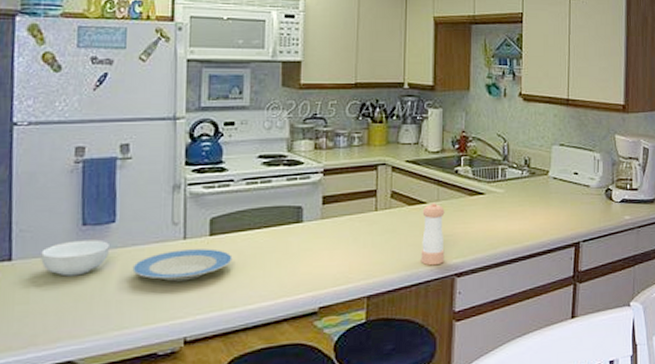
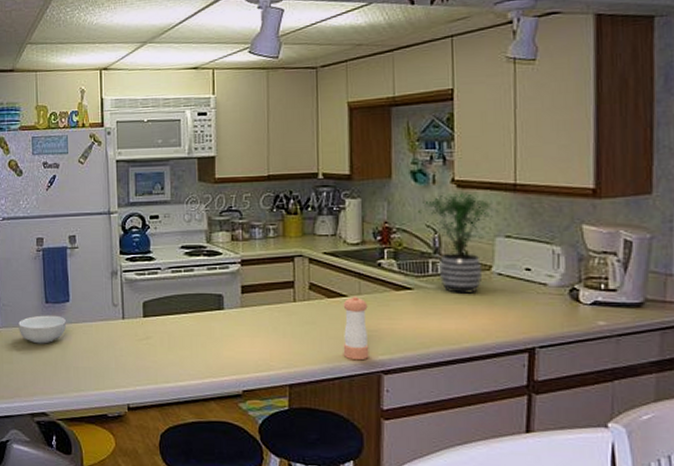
plate: present [132,248,233,282] -> none [84,328,164,356]
potted plant: none [490,103,555,197] -> present [417,190,499,293]

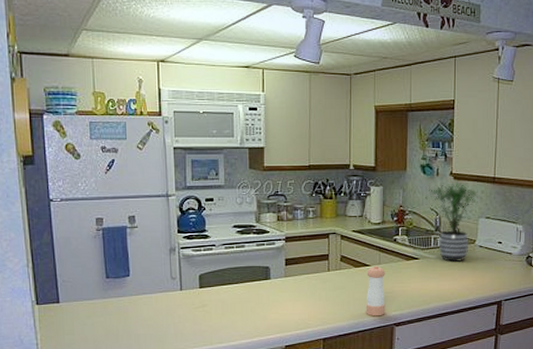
cereal bowl: present [18,315,66,344] -> none [79,289,127,316]

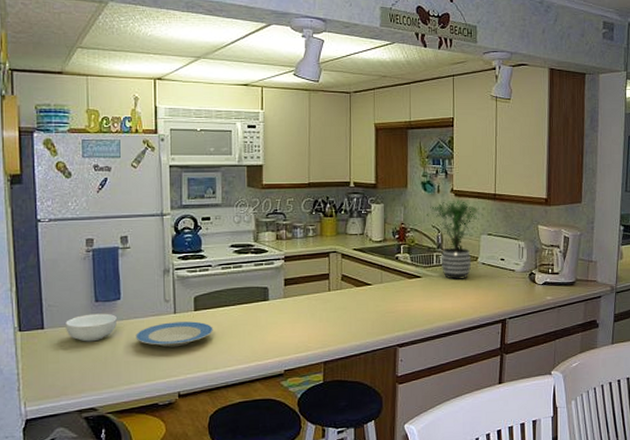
cereal bowl: none [79,289,127,316] -> present [66,313,117,342]
plate: none [144,298,218,322] -> present [135,321,213,348]
pepper shaker: present [366,265,385,317] -> none [368,284,388,338]

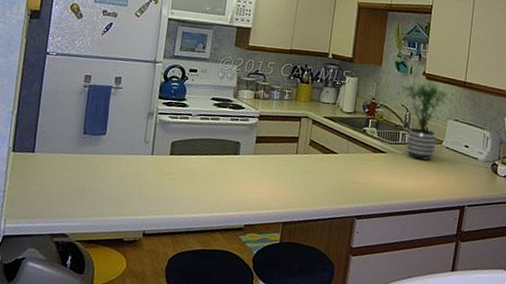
cereal bowl: present [66,313,117,342] -> none [53,144,100,171]
plate: present [135,321,213,348] -> none [113,162,185,187]

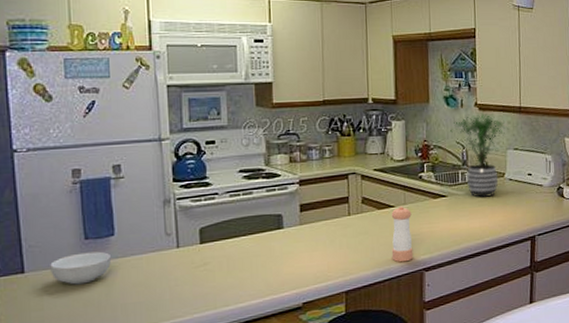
cereal bowl: none [53,144,100,171] -> present [50,251,111,285]
pepper shaker: none [328,154,352,207] -> present [391,206,414,262]

